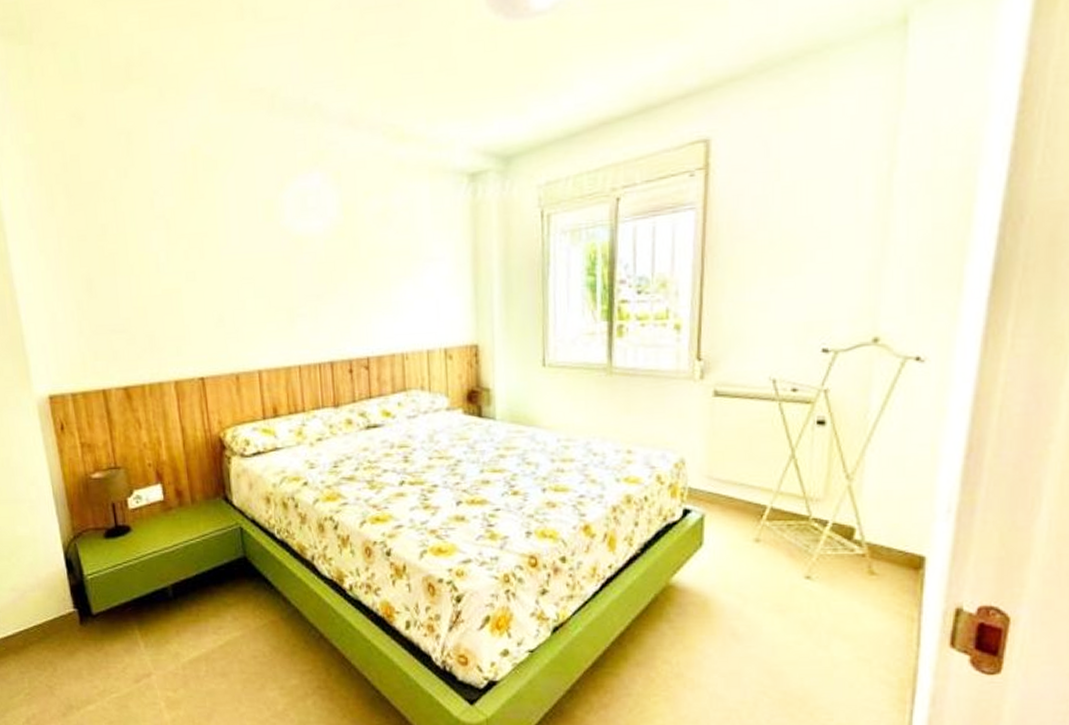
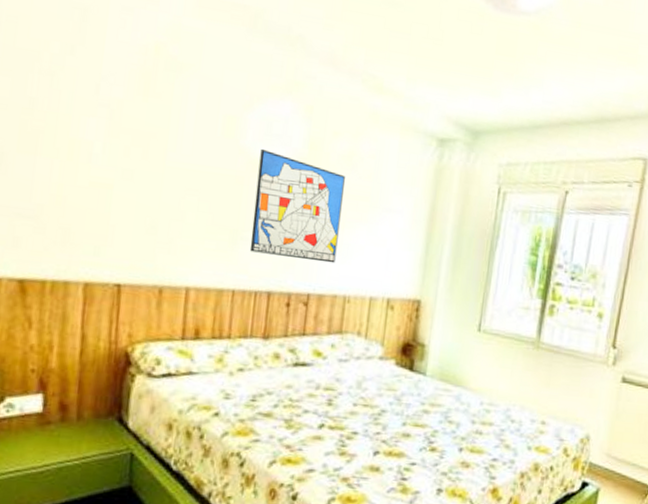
wall art: none [300,224,388,327] -> present [249,148,345,264]

